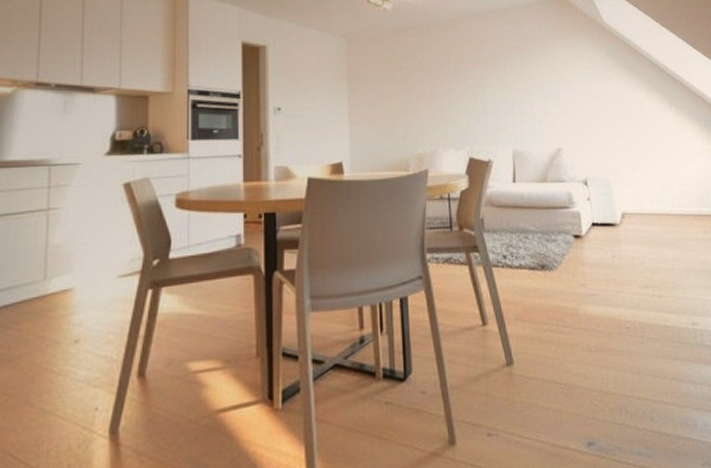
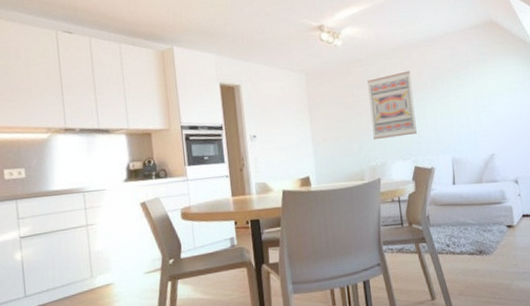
wall art: none [418,45,473,122] -> present [366,70,417,139]

